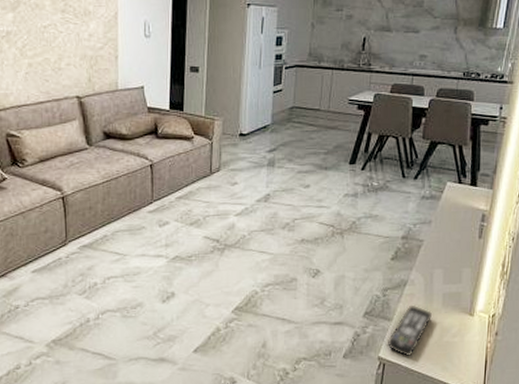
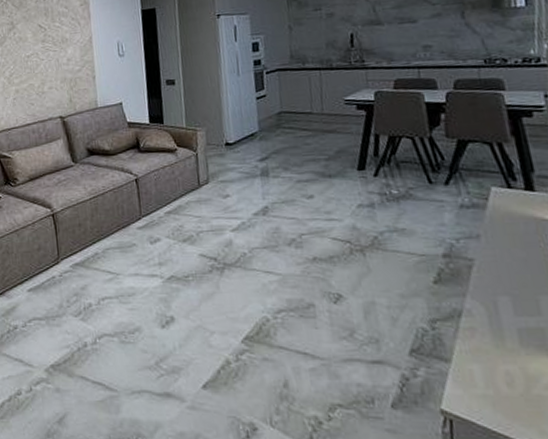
remote control: present [387,304,433,357] -> none [448,342,510,413]

